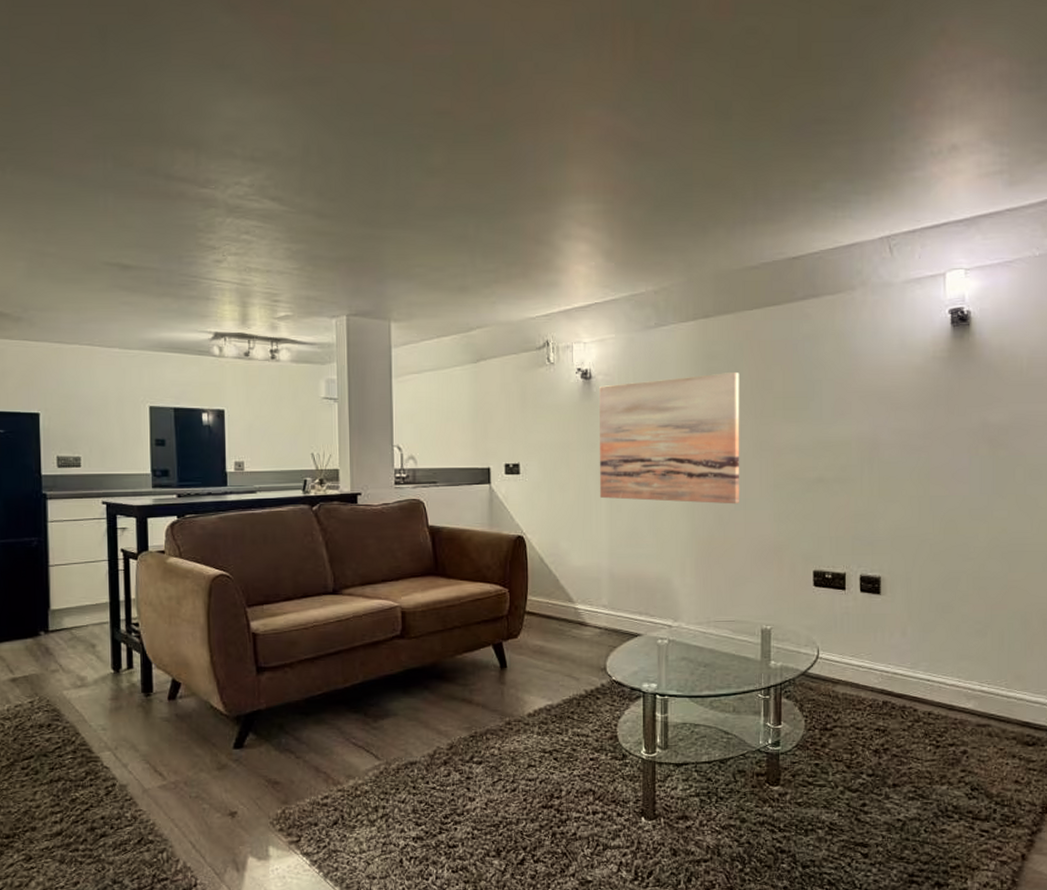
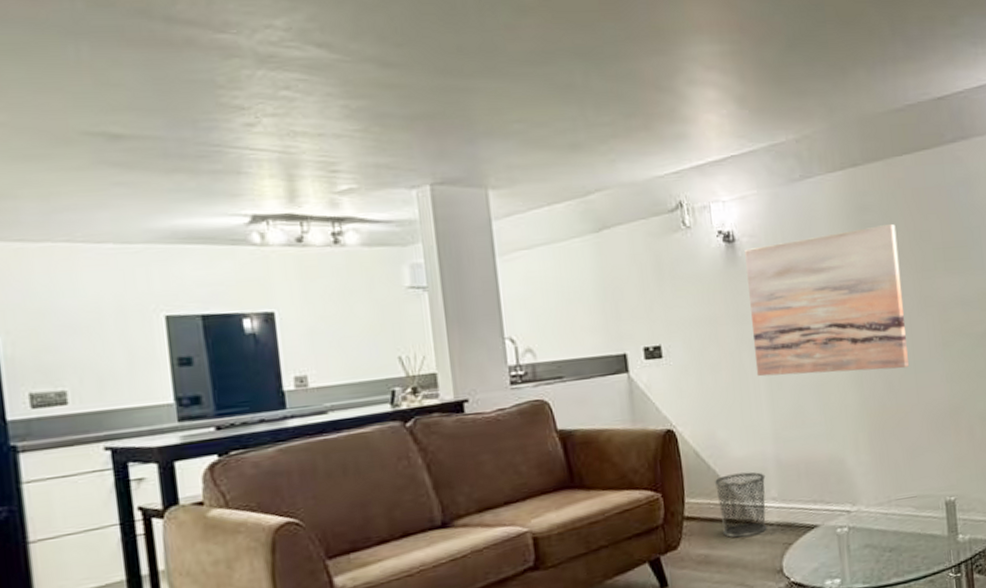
waste bin: none [553,580,599,636] -> present [714,472,767,538]

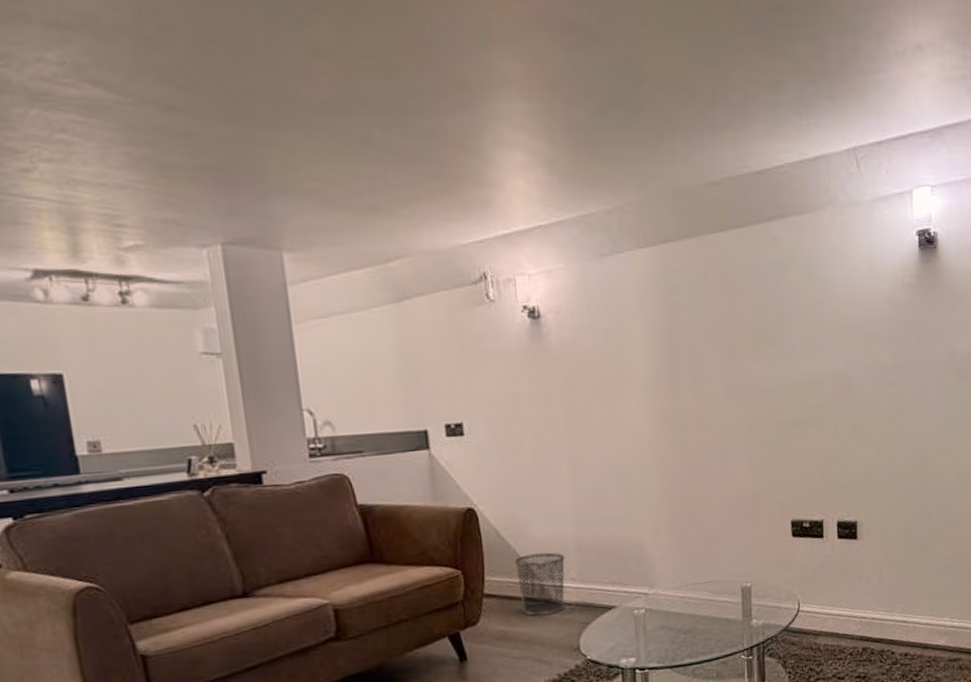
wall art: present [745,224,909,377] -> none [550,306,712,458]

